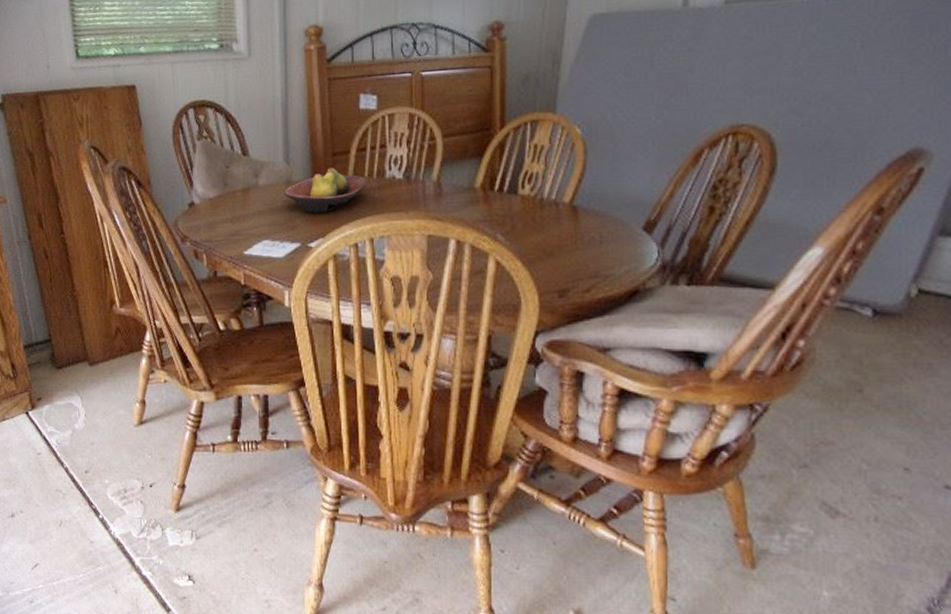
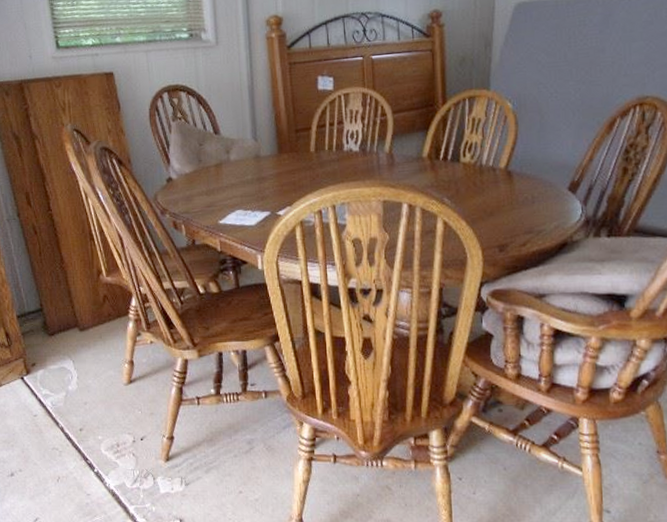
fruit bowl: present [284,167,367,214] -> none [254,143,328,185]

